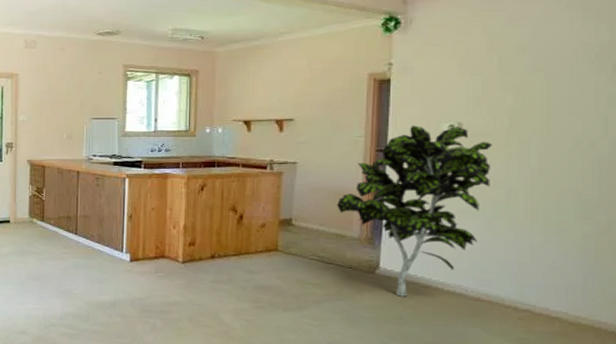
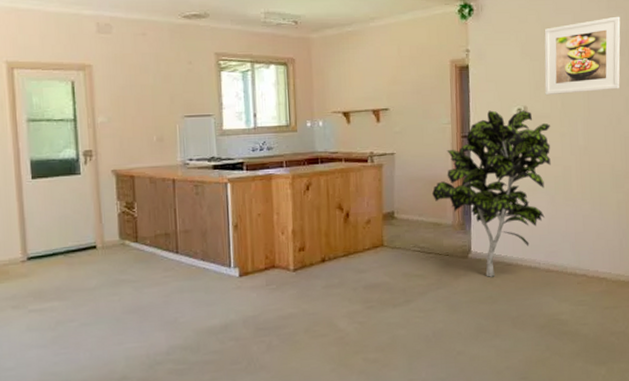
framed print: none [488,26,602,113] -> present [544,16,621,96]

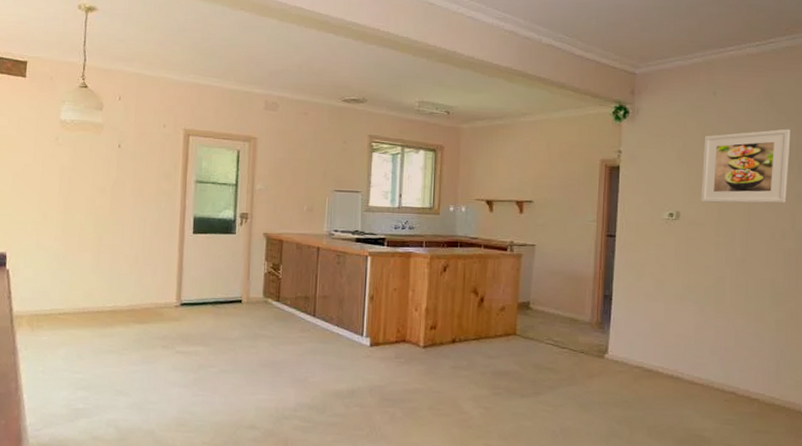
indoor plant: present [431,110,551,277] -> none [570,212,704,381]

